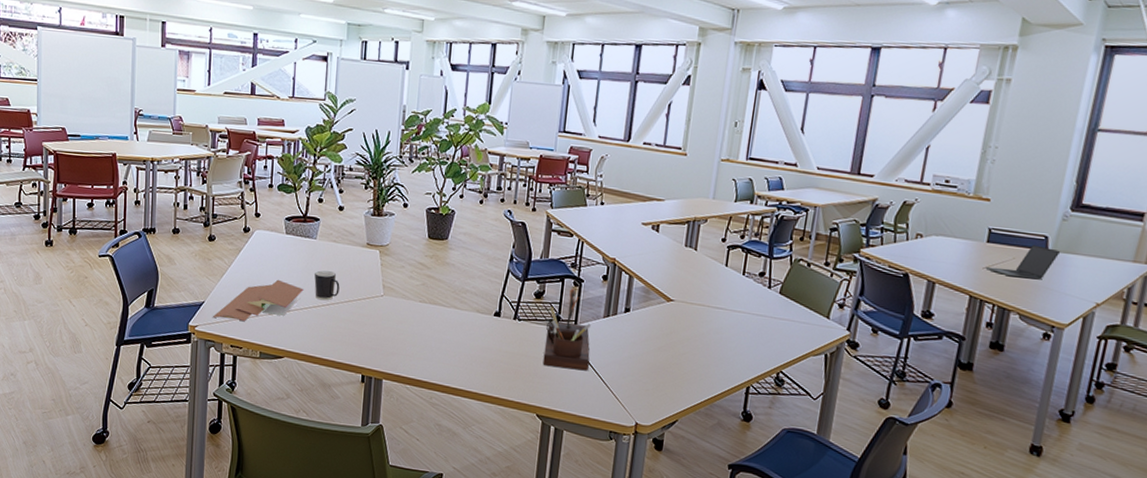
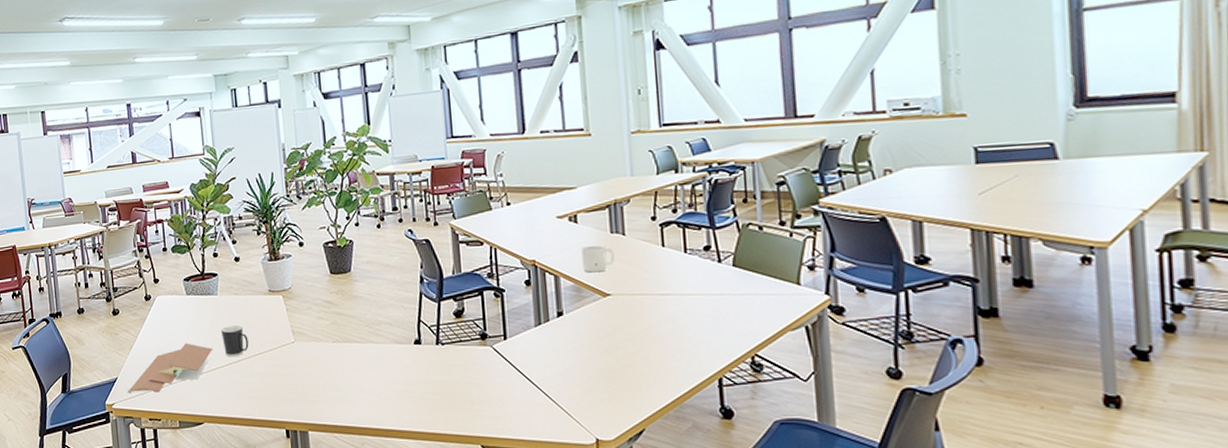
desk organizer: present [542,288,591,371] -> none [472,300,530,391]
mug: none [655,253,685,280] -> present [581,245,615,273]
laptop: present [985,245,1061,280] -> none [982,155,1076,199]

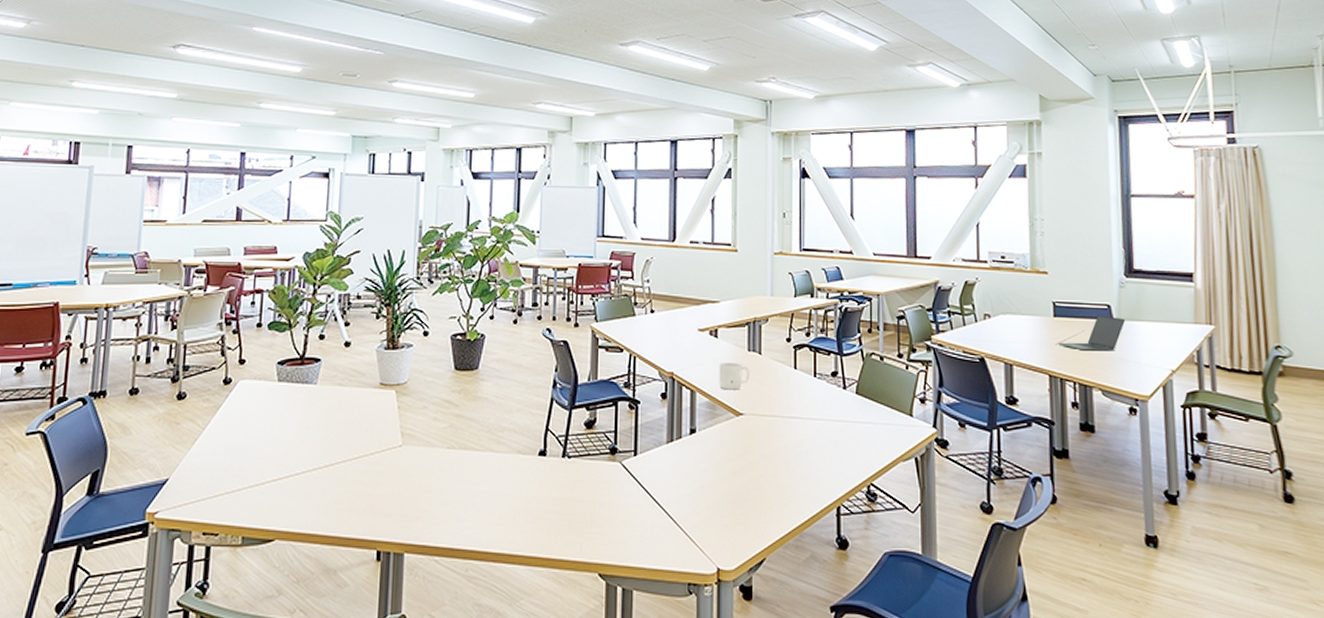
papers: present [128,343,213,394] -> none [180,439,301,500]
mug: present [221,325,249,357] -> none [314,422,347,460]
laptop: none [982,155,1076,199] -> present [1058,315,1126,351]

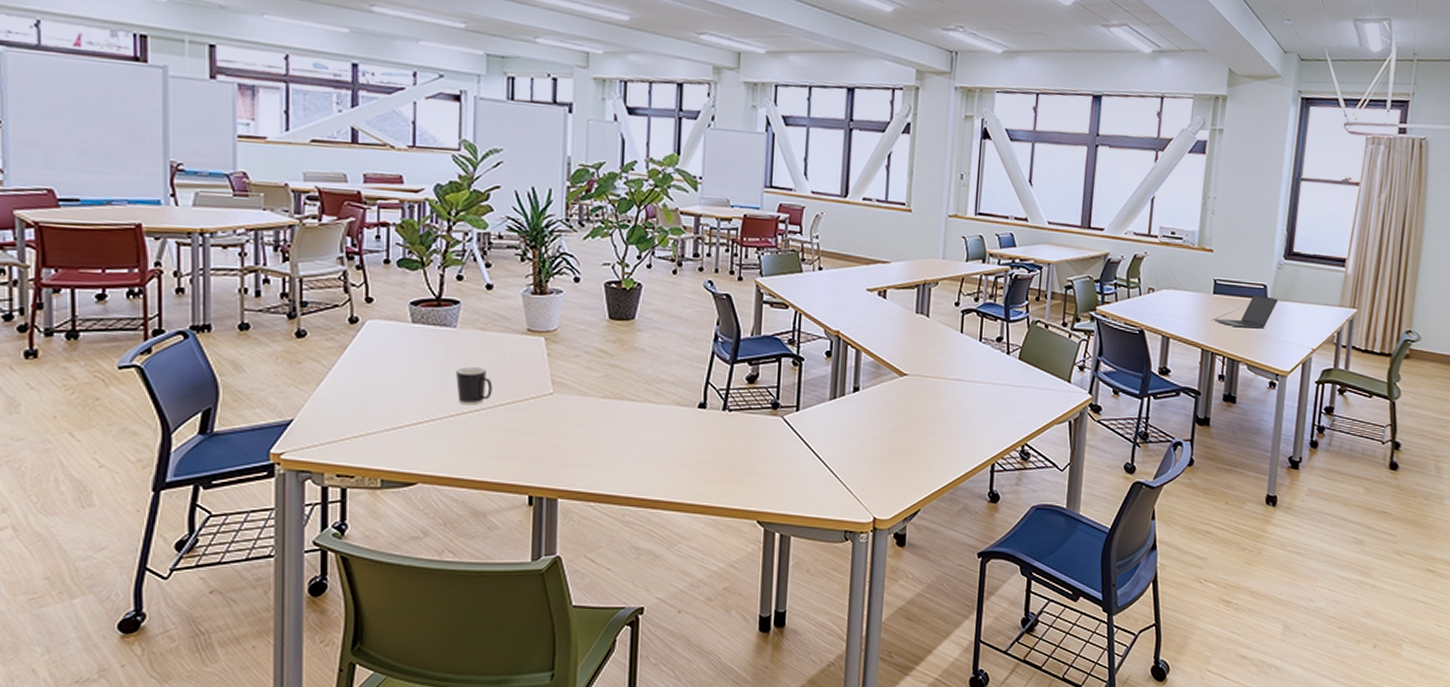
mug: none [314,422,347,460] -> present [456,367,493,406]
mug: present [719,361,750,390] -> none [885,322,917,351]

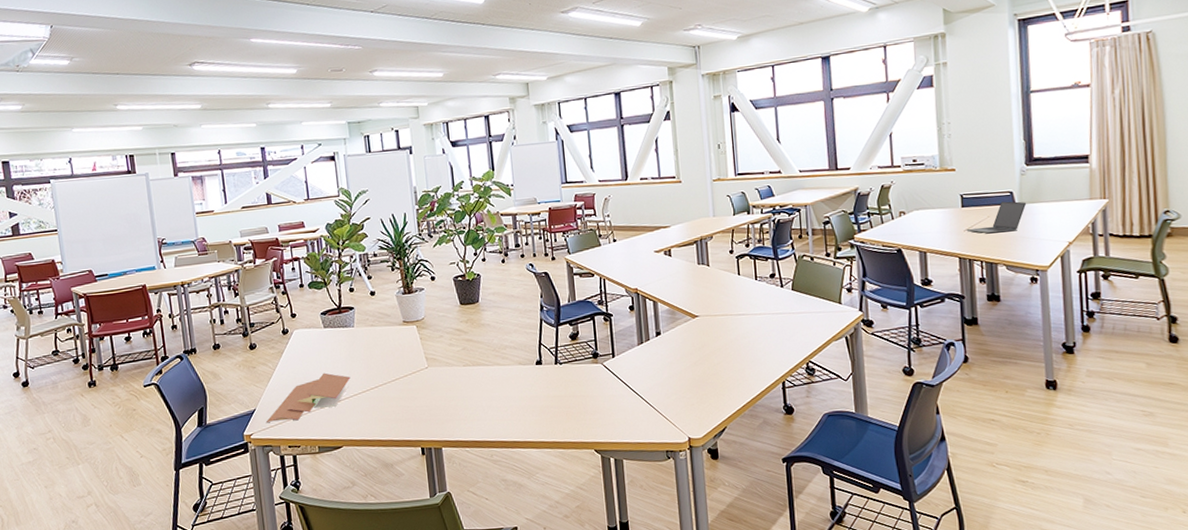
papers: none [308,382,442,442] -> present [266,372,351,423]
mug: present [456,367,493,406] -> none [358,354,385,384]

